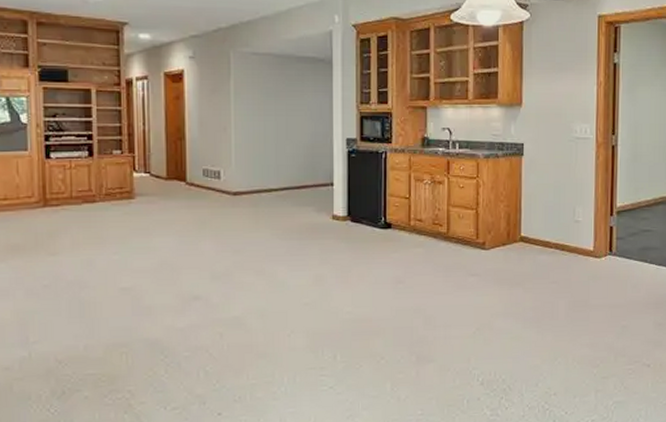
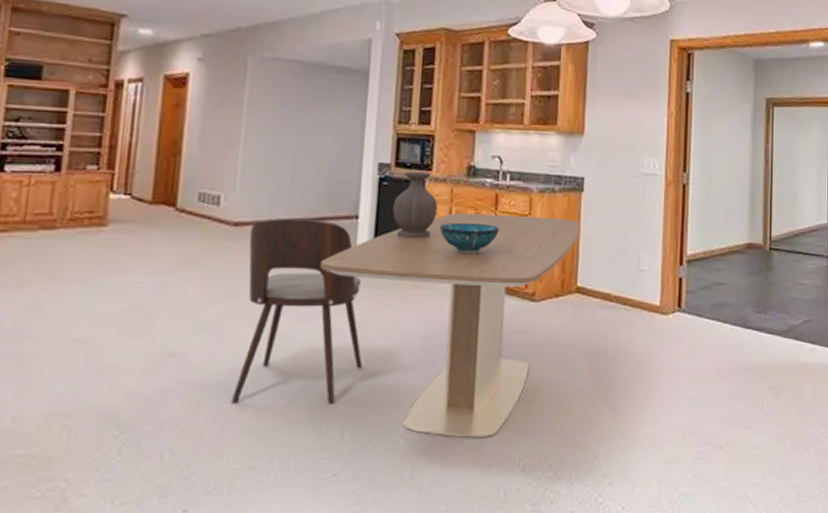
dining chair: none [246,187,346,334] -> present [231,217,363,404]
dining table: none [306,178,521,359] -> present [320,213,579,438]
vase: none [361,145,398,200] -> present [393,171,437,238]
decorative bowl: none [401,186,452,211] -> present [439,222,499,253]

